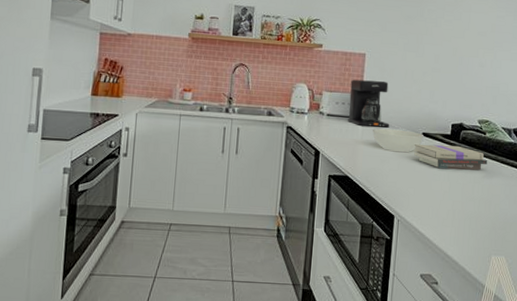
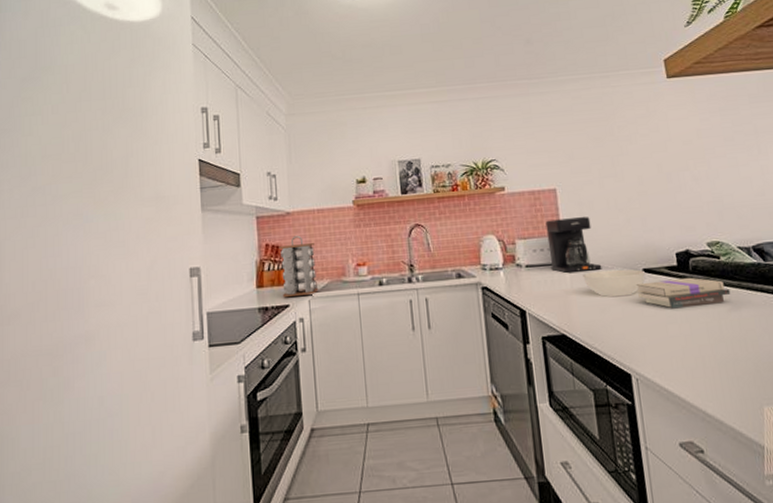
spice rack: none [114,55,149,110] -> present [279,235,319,298]

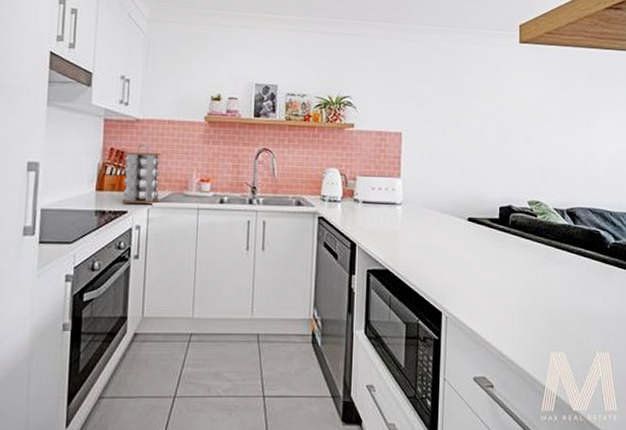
coffee maker: present [545,216,602,274] -> none [386,161,432,215]
bowl: present [583,269,646,298] -> none [413,215,469,241]
books: present [636,277,731,309] -> none [459,230,541,258]

